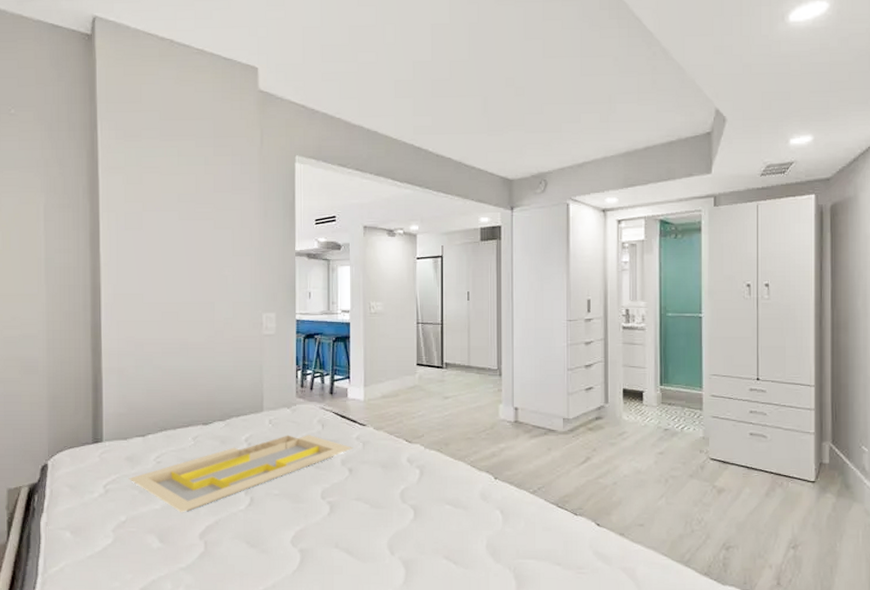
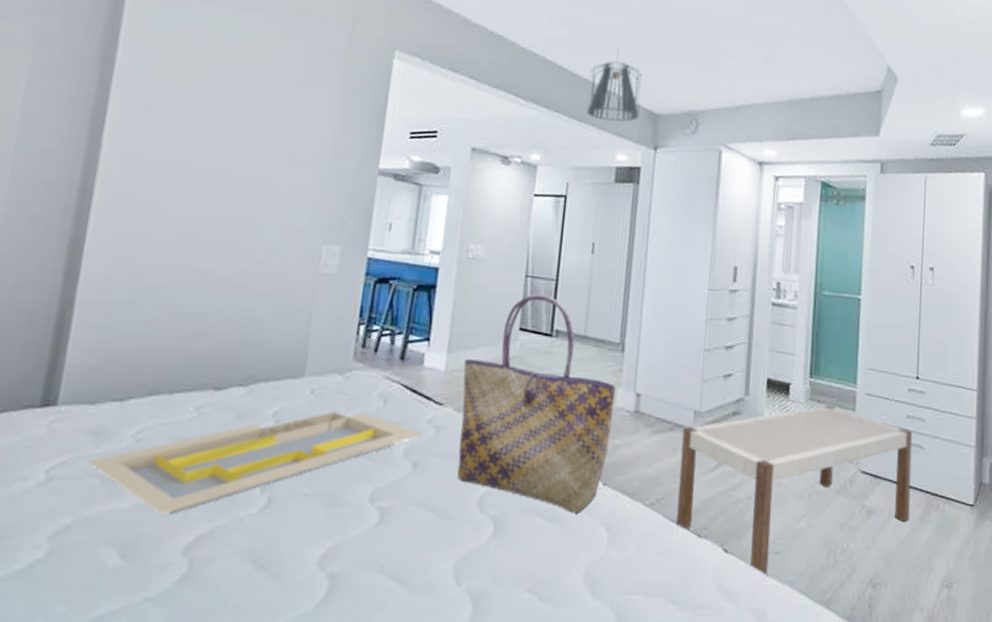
tote bag: none [377,336,498,501] -> present [457,294,616,514]
pendant light: none [451,127,496,191] -> present [586,47,643,122]
bench: none [555,407,756,544] -> present [676,405,913,577]

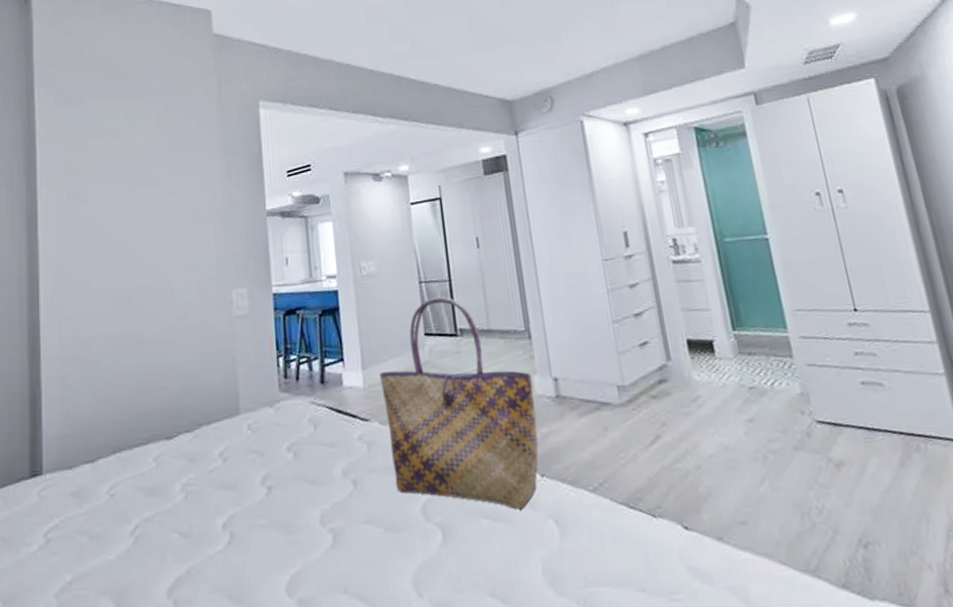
serving tray: present [87,411,423,516] -> none [75,439,356,563]
pendant light: present [586,47,643,122] -> none [437,47,493,119]
bench: present [676,405,913,577] -> none [609,356,887,551]

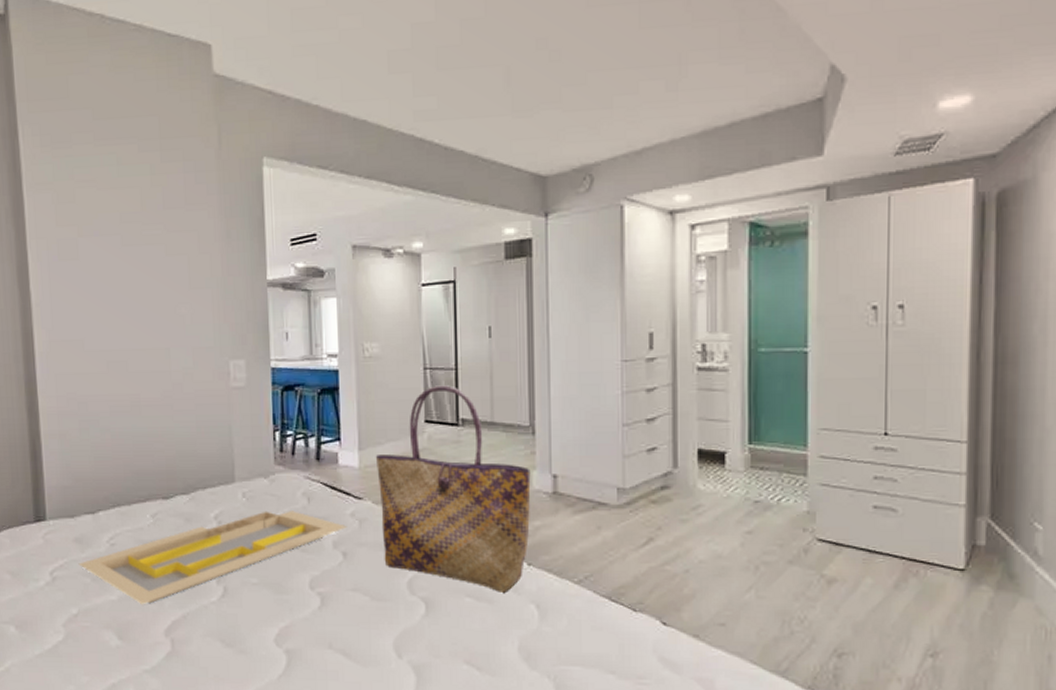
serving tray: none [75,439,356,563] -> present [78,511,347,605]

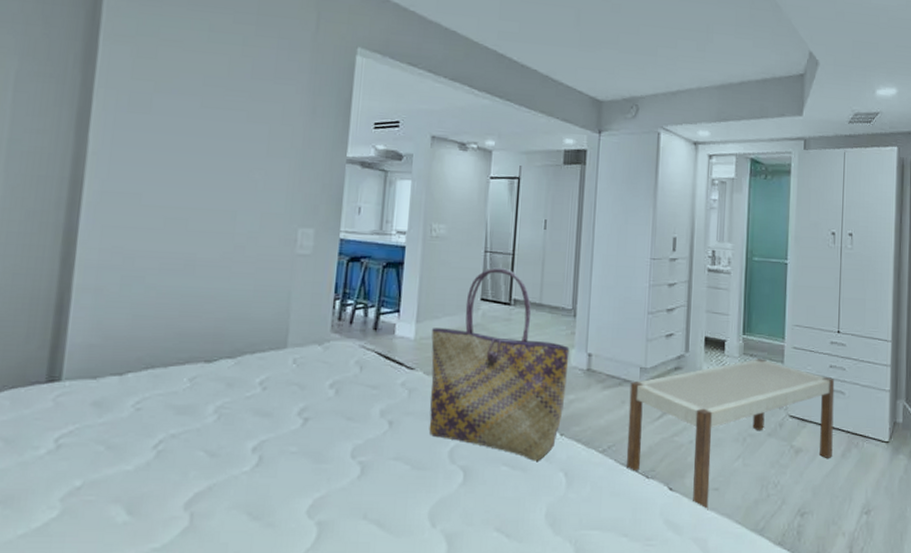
serving tray: present [78,511,347,605] -> none [92,378,397,476]
bench: none [606,472,882,648] -> present [627,358,835,510]

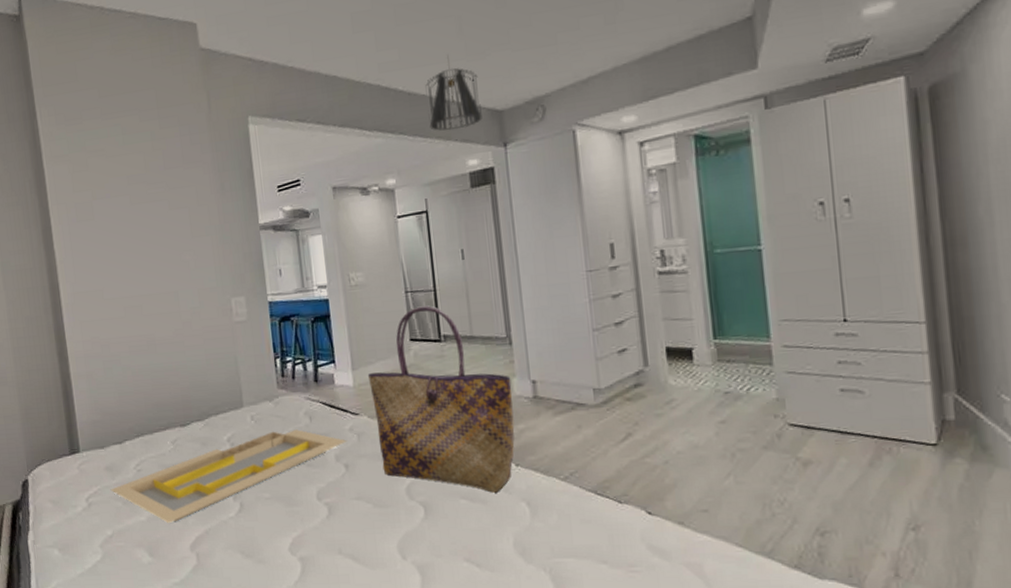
serving tray: none [92,378,397,476] -> present [110,429,347,524]
pendant light: none [536,40,586,109] -> present [425,54,482,131]
bench: present [627,358,835,510] -> none [584,363,855,534]

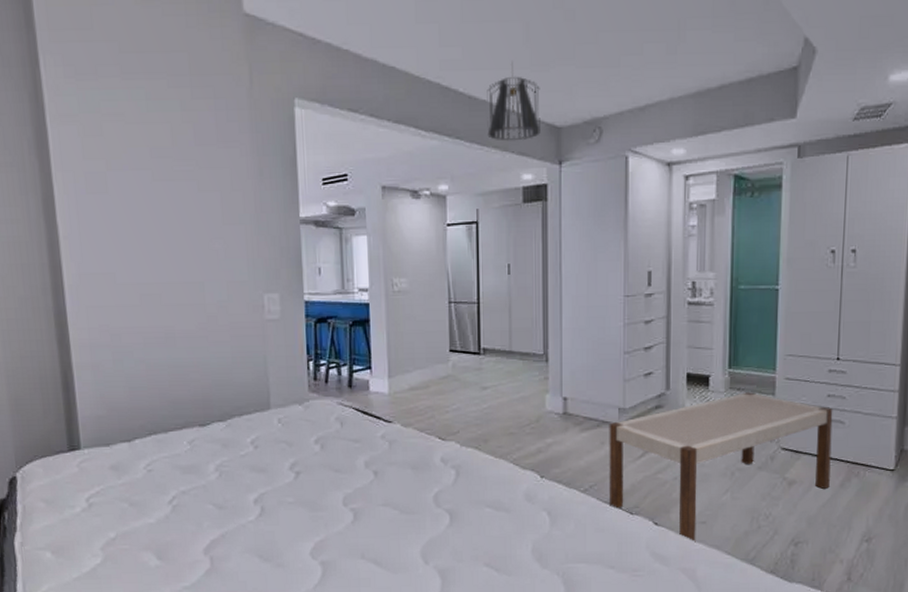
serving tray: present [110,429,347,524] -> none [115,434,378,527]
tote bag: present [367,305,515,493] -> none [404,318,544,502]
bench: none [584,363,855,534] -> present [609,392,833,543]

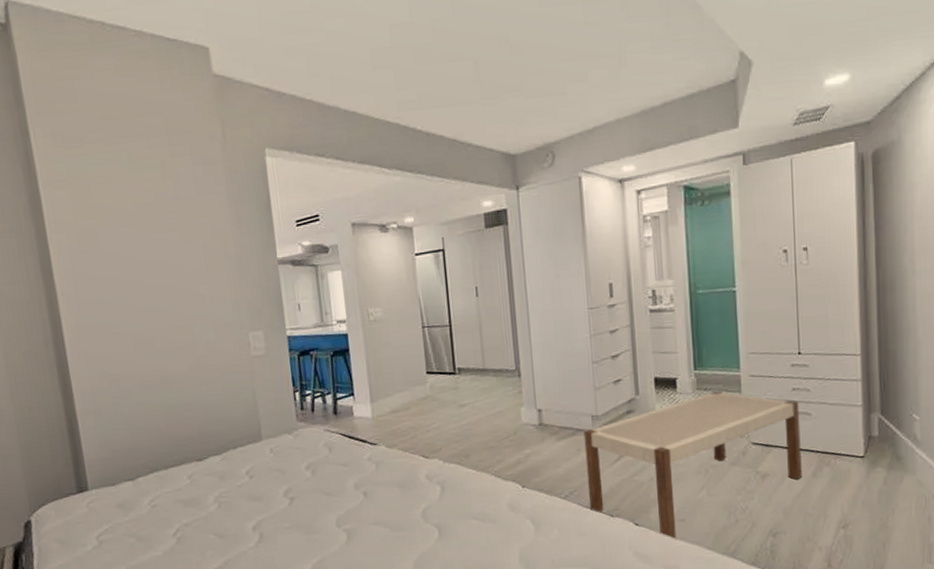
pendant light: present [487,61,541,141] -> none [443,97,497,172]

